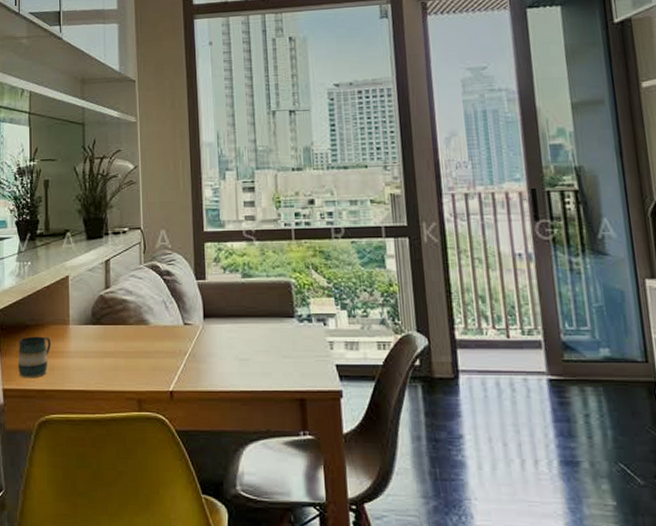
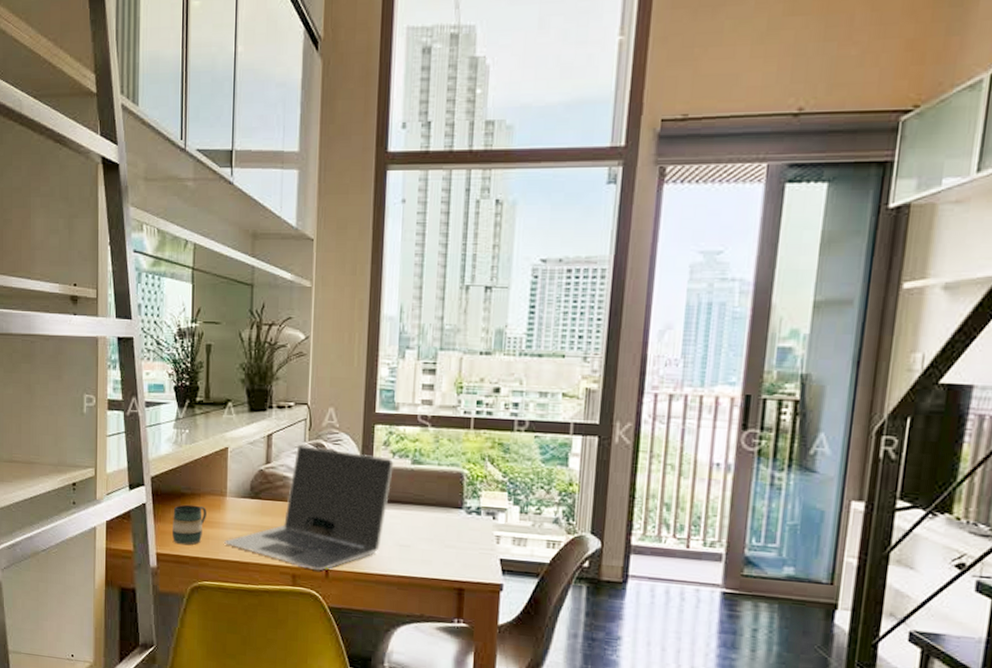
laptop: none [68,267,226,393] -> present [223,444,394,571]

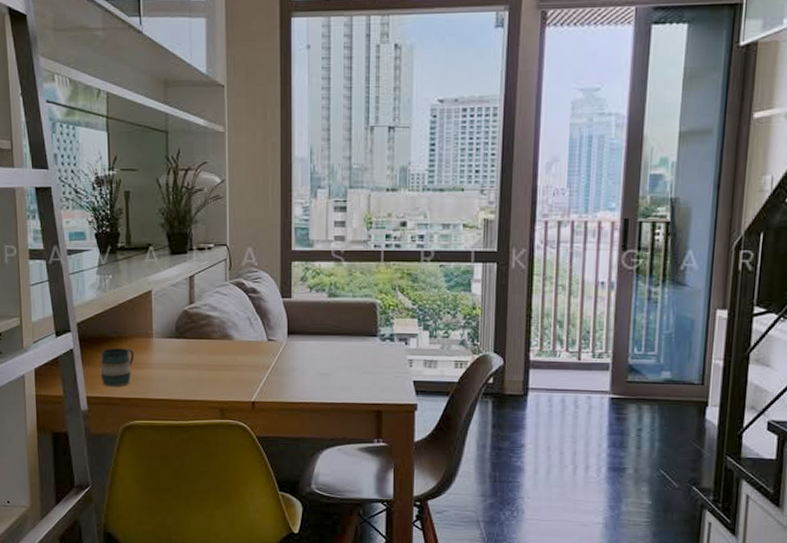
laptop: present [223,444,394,571] -> none [152,283,311,403]

